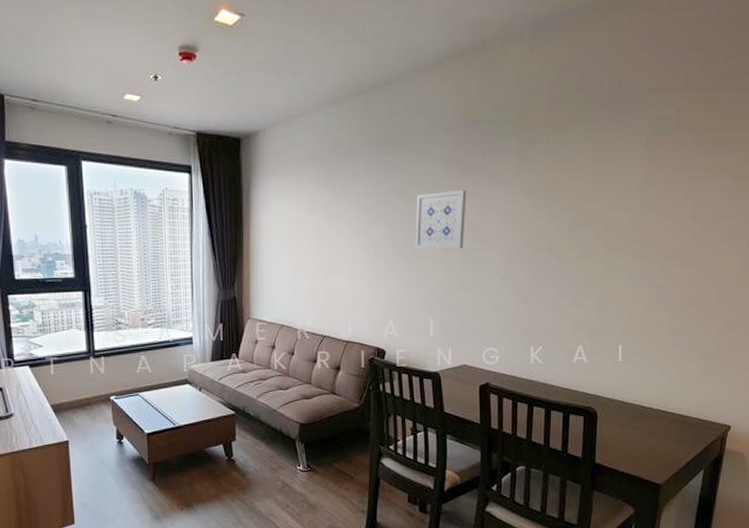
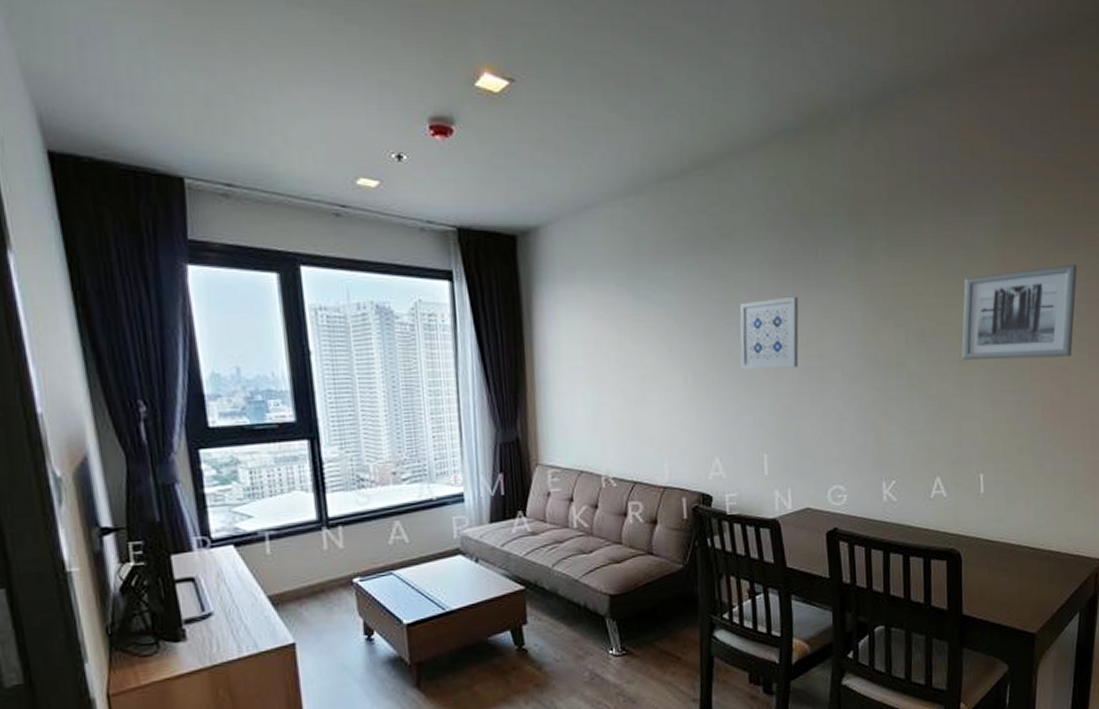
wall art: none [608,164,723,247] -> present [961,263,1077,360]

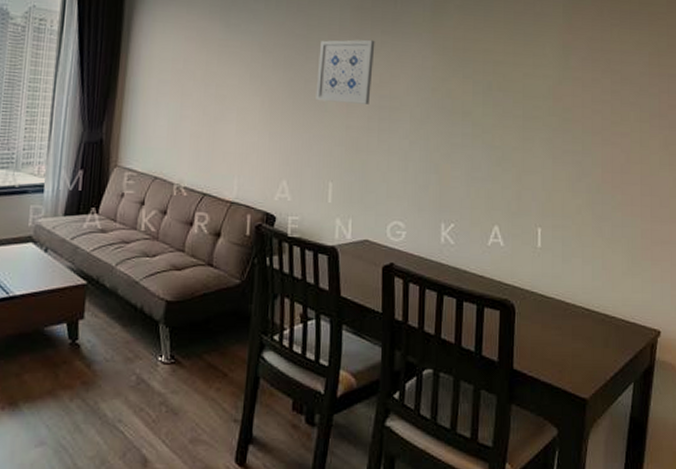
wall art: present [961,263,1077,360] -> none [525,39,640,125]

